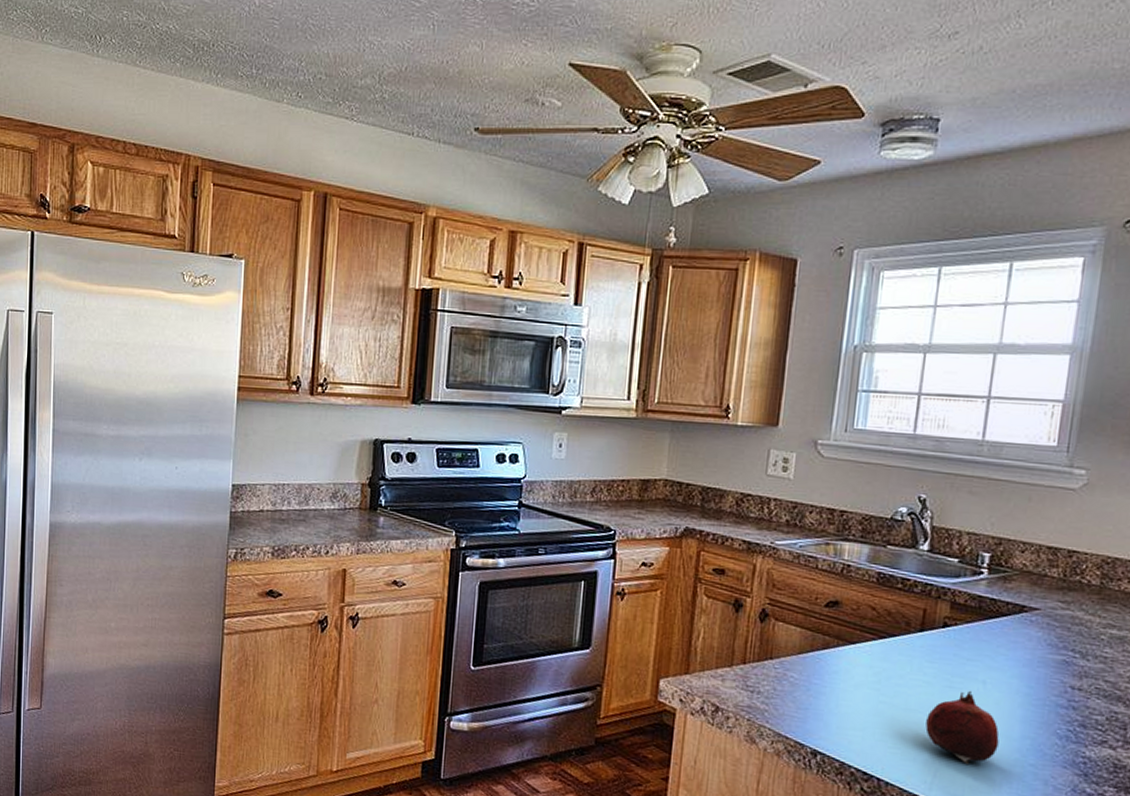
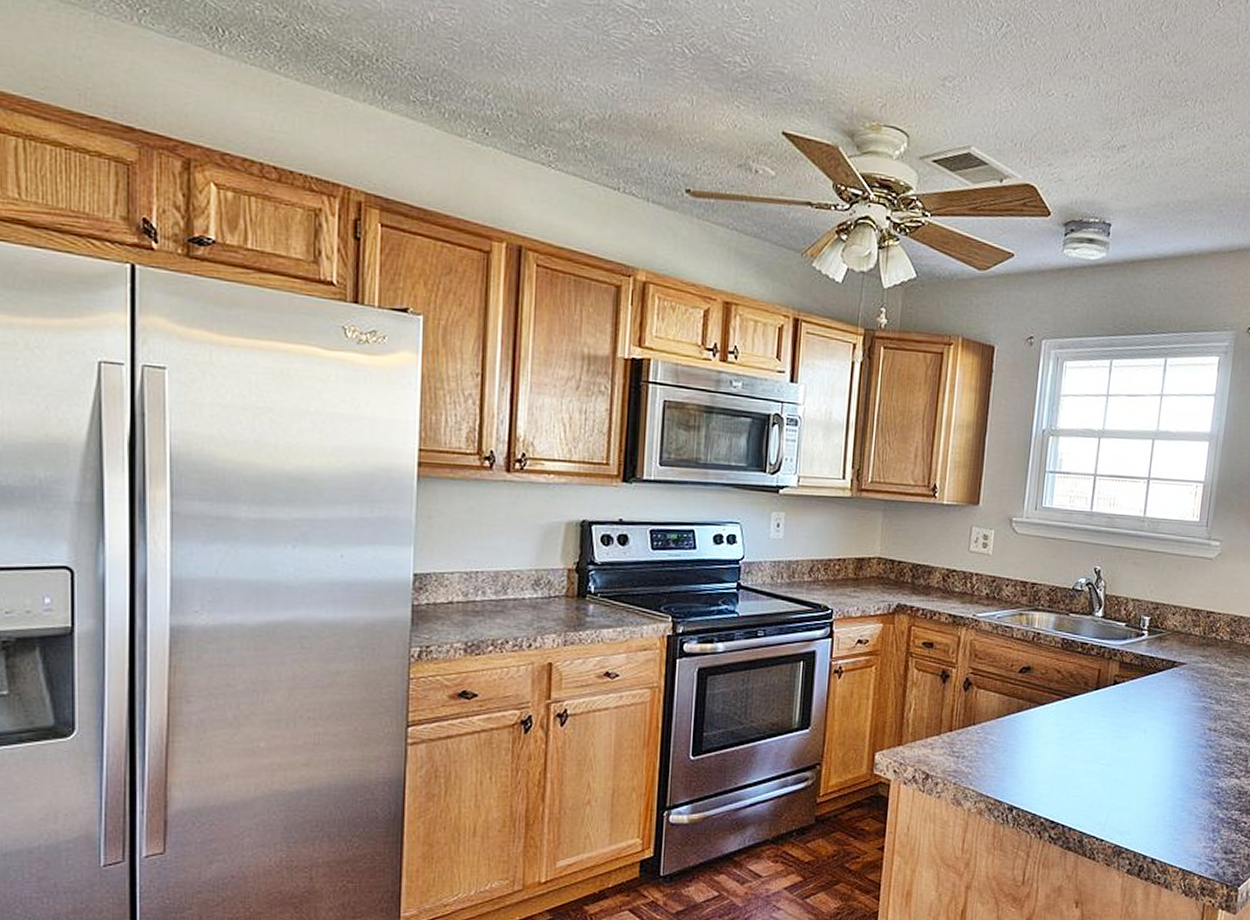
fruit: present [925,690,1000,764] -> none [1100,739,1156,804]

